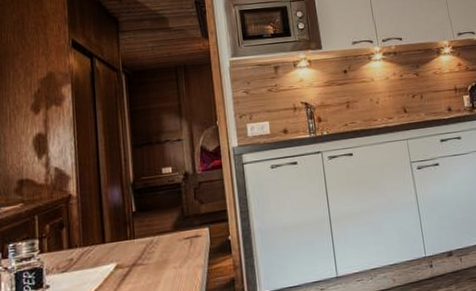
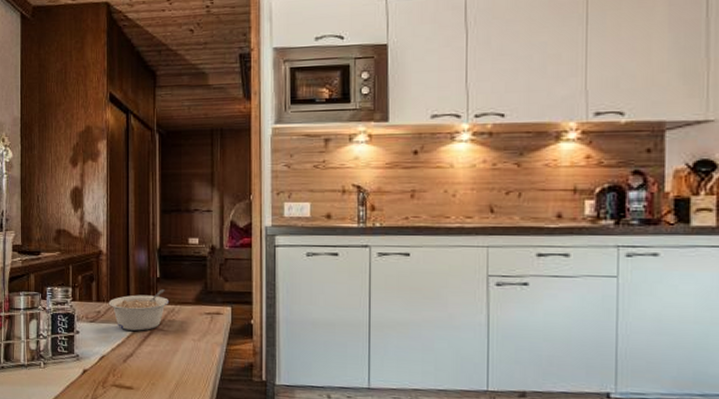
legume: none [81,222,148,273] -> present [108,289,170,331]

